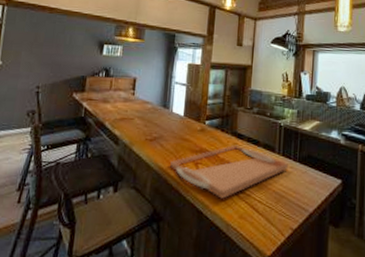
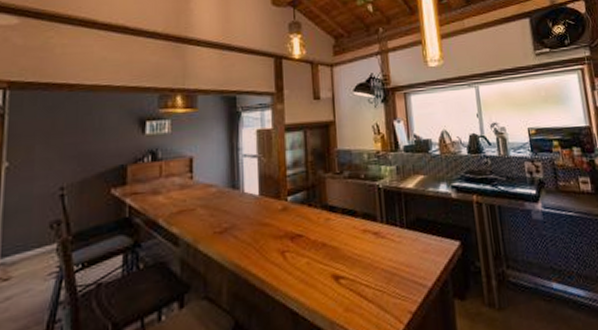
serving tray: present [170,144,288,199] -> none [249,220,395,291]

